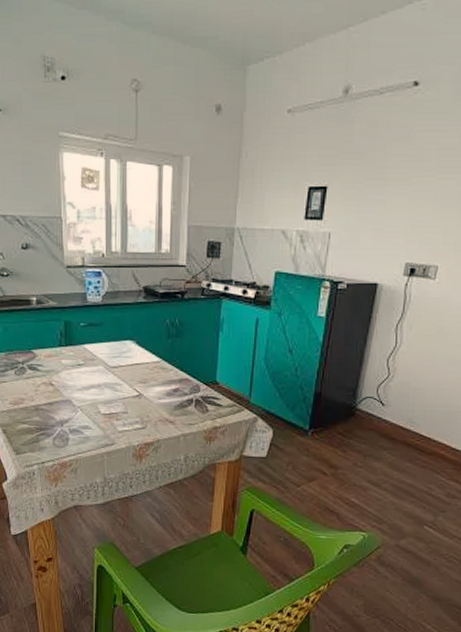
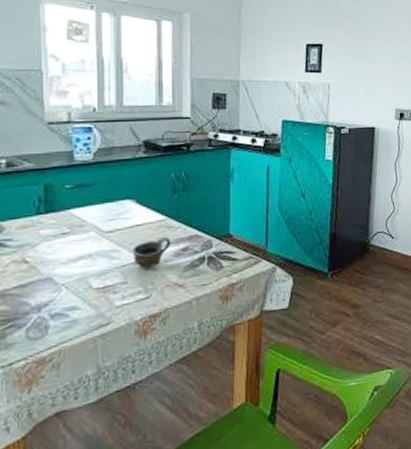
cup: none [132,376,164,403] -> present [132,236,171,269]

